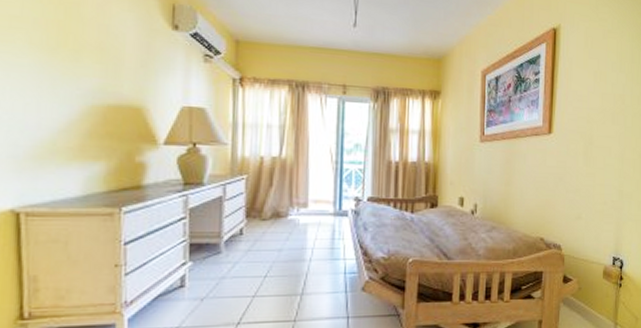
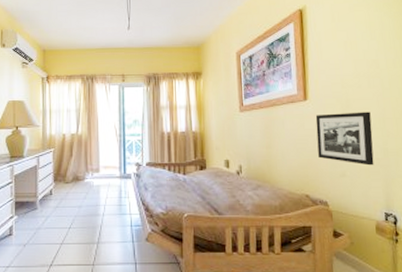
picture frame: none [557,150,611,208] -> present [315,111,374,166]

